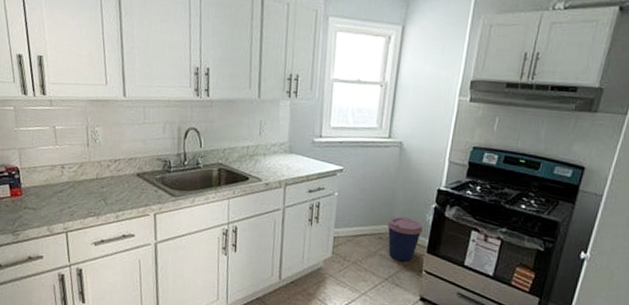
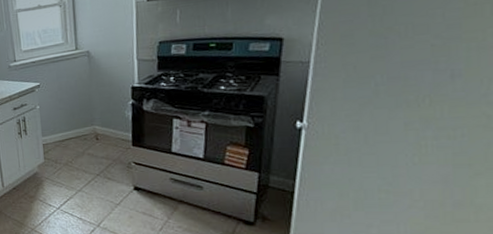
coffee cup: present [387,216,423,262] -> none [89,116,124,157]

